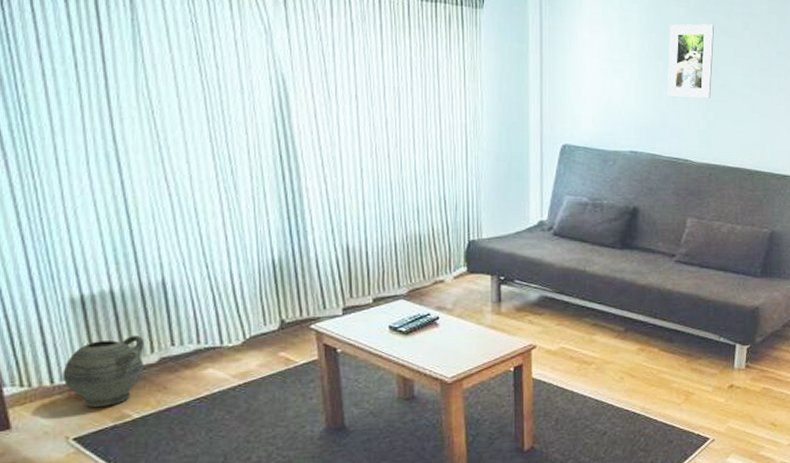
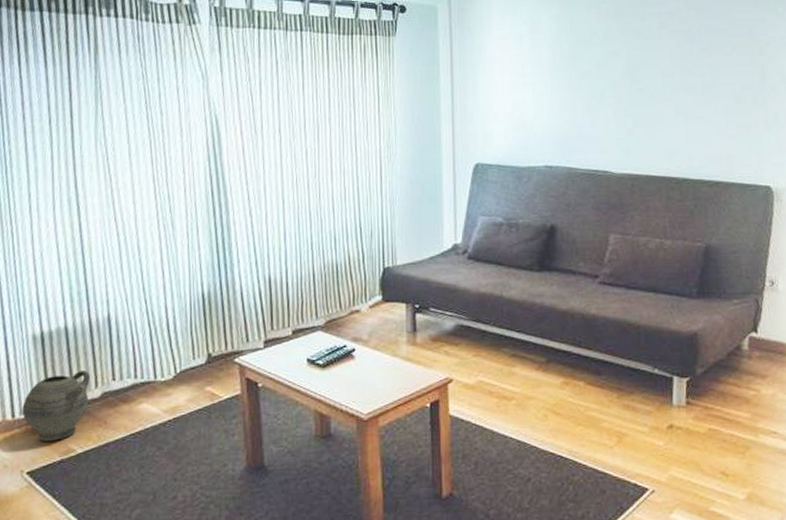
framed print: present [667,24,715,98] -> none [581,28,629,106]

